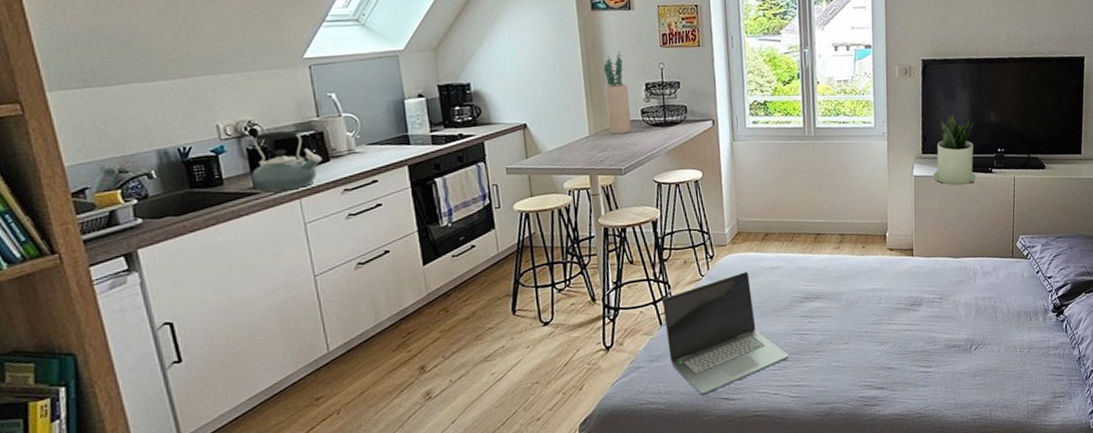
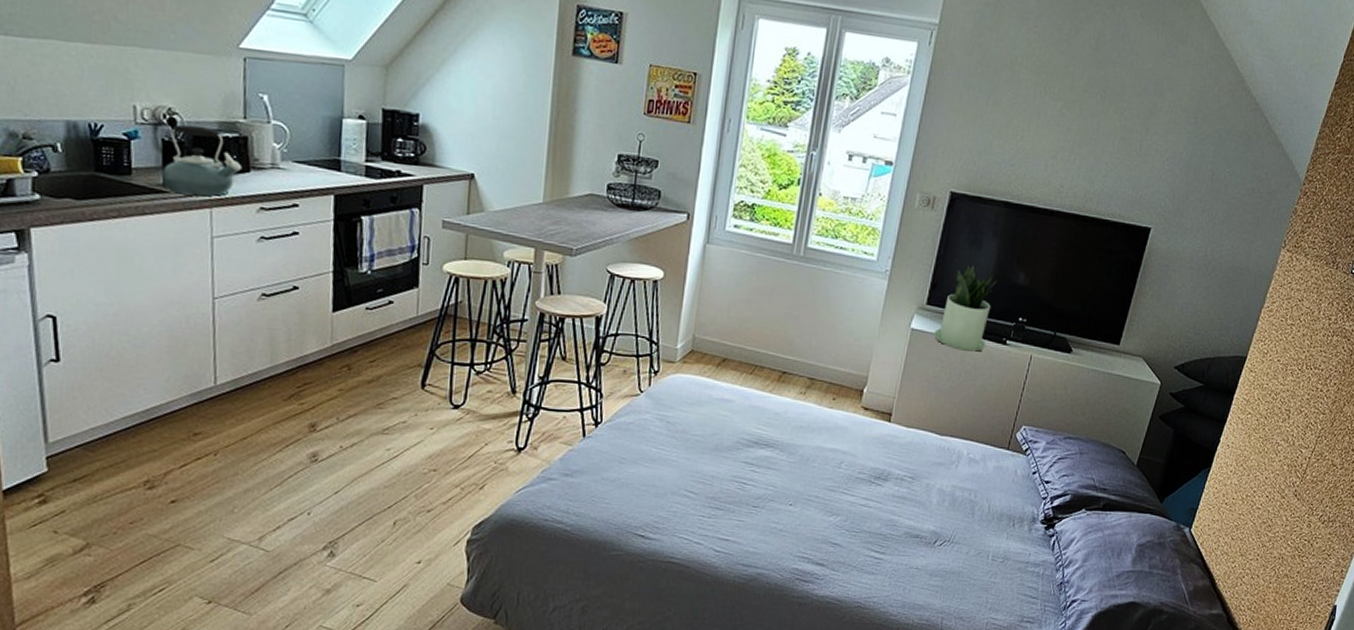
vase: present [603,50,632,135] -> none [566,109,598,209]
laptop: present [662,271,789,396] -> none [586,397,722,527]

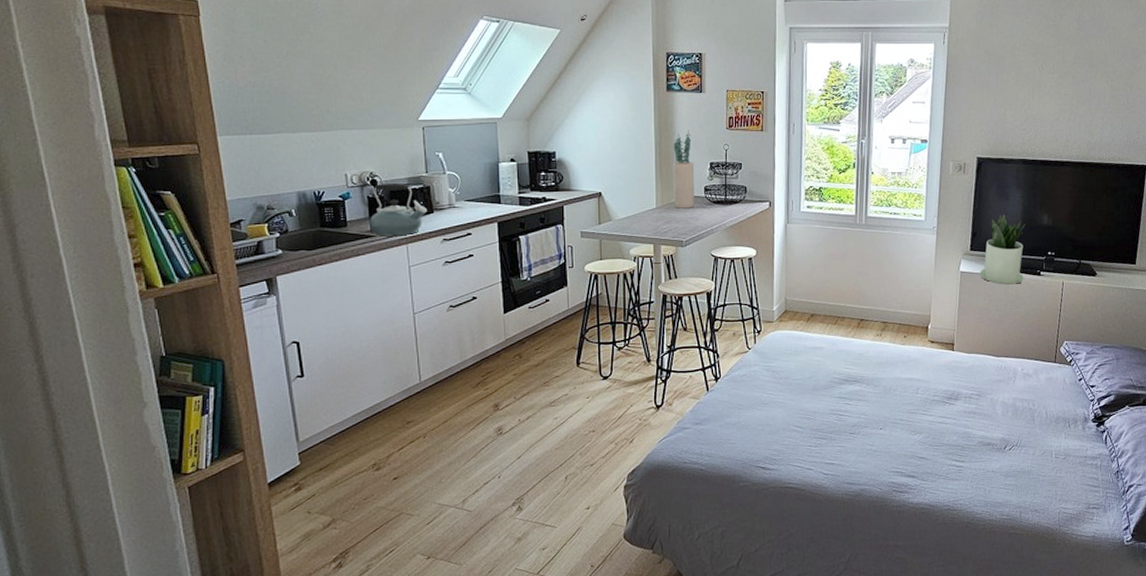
vase: none [566,109,598,209] -> present [672,130,694,209]

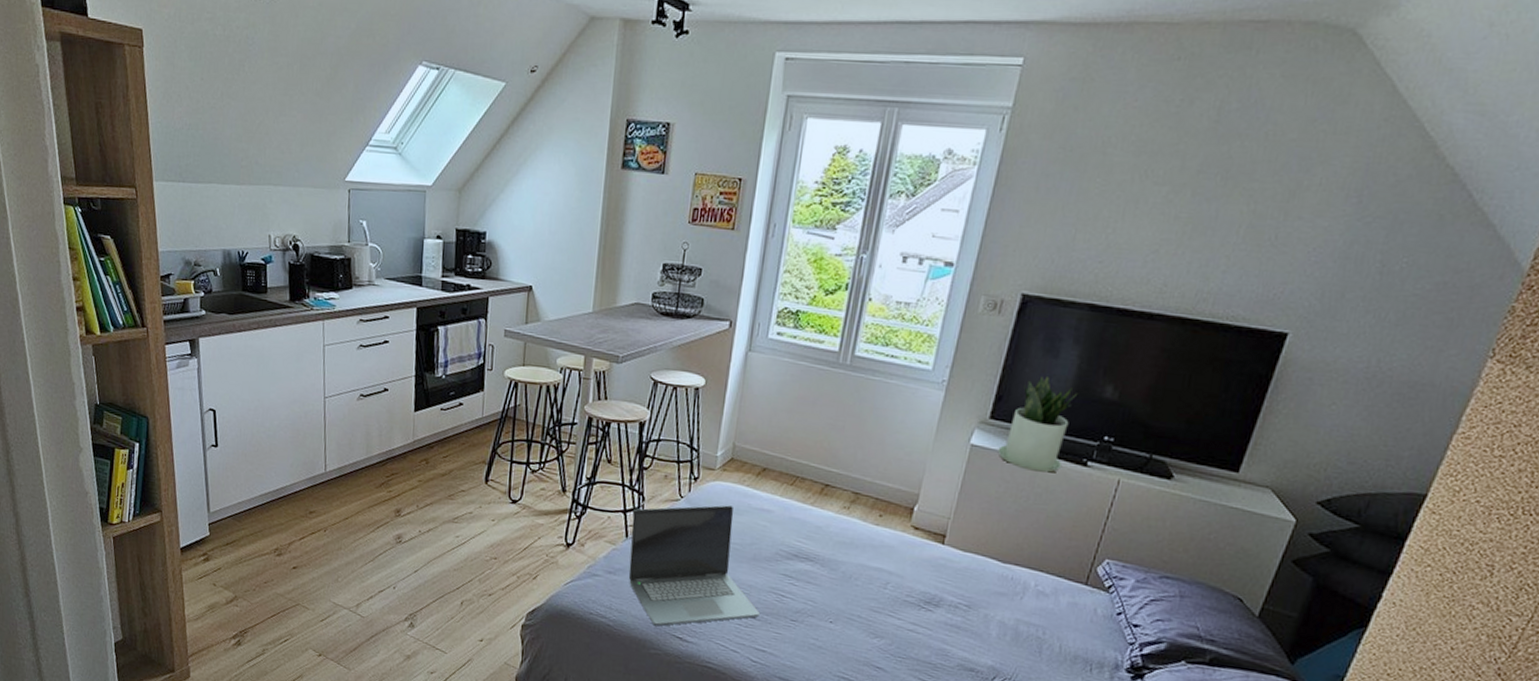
kettle: present [369,183,428,237] -> none [288,249,347,311]
vase: present [672,130,694,209] -> none [614,220,644,318]
laptop: none [710,349,825,462] -> present [628,505,760,627]

